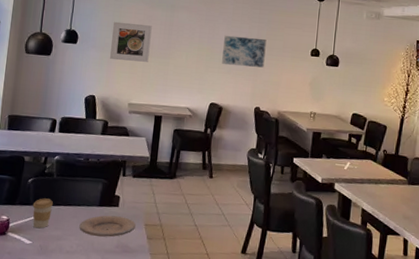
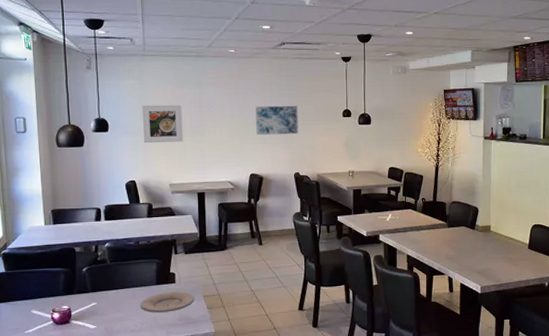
coffee cup: present [32,198,53,229] -> none [91,284,111,313]

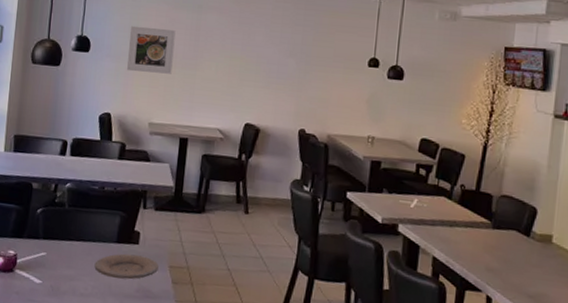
wall art: present [255,105,298,136] -> none [259,41,313,81]

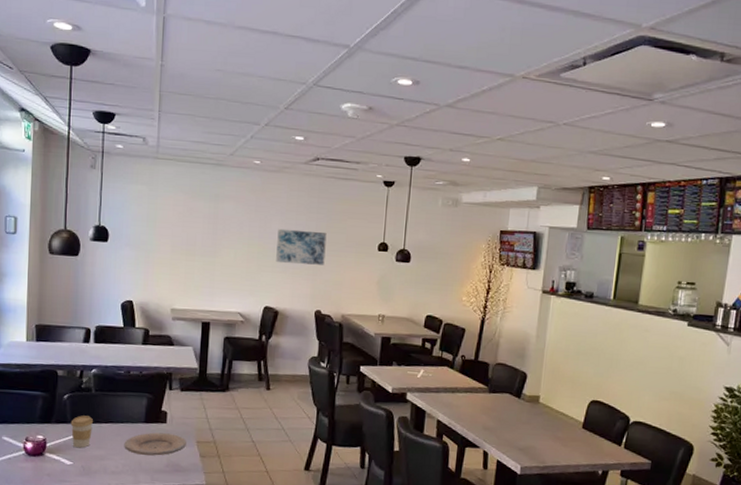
coffee cup: none [42,231,65,267] -> present [70,415,93,448]
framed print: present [127,25,176,74] -> none [147,215,194,262]
wall art: none [259,41,313,81] -> present [276,228,327,265]

